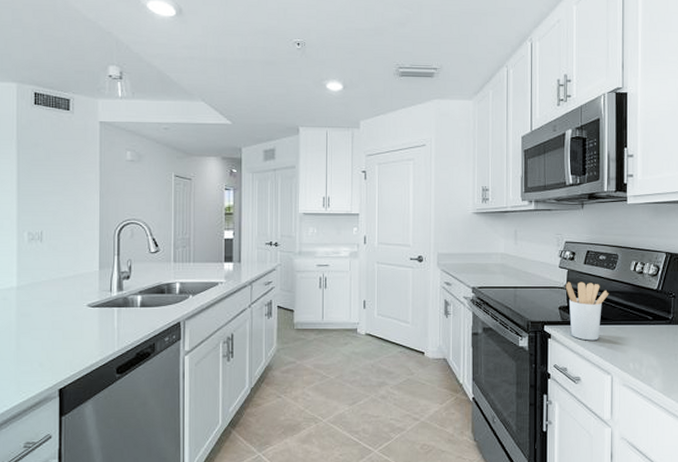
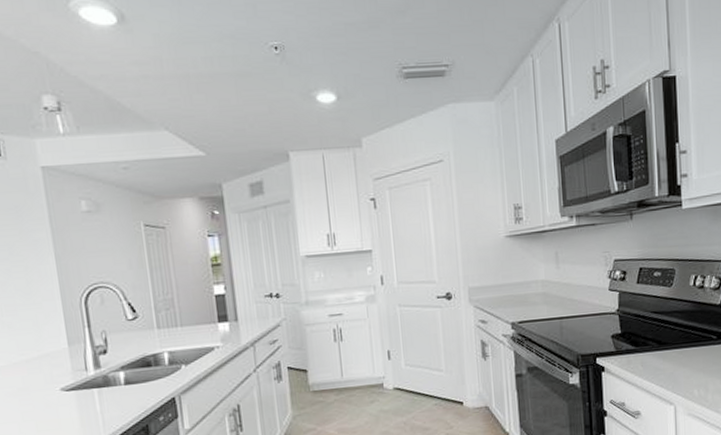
utensil holder: present [565,282,609,341] -> none [617,304,667,370]

